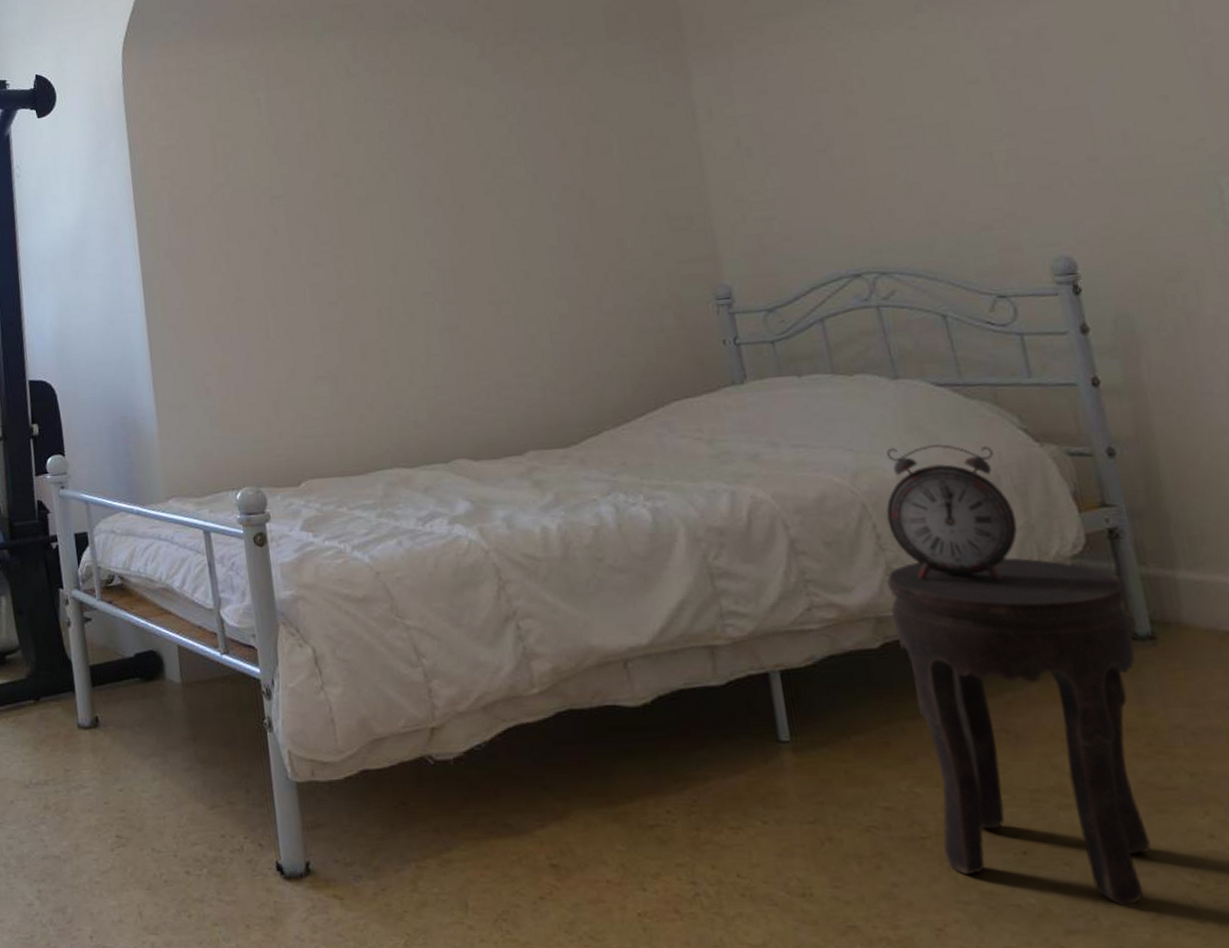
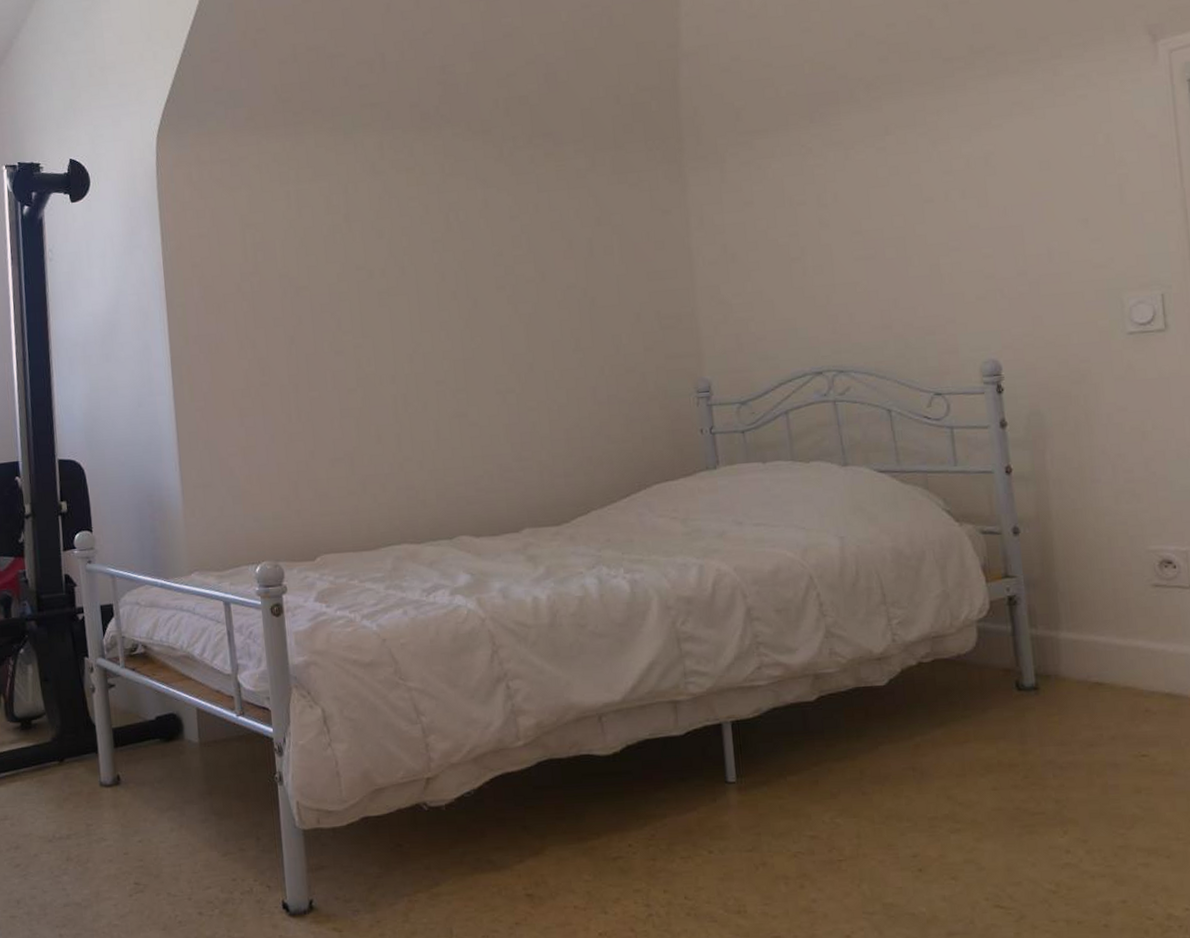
alarm clock: present [886,444,1018,582] -> none [829,523,936,643]
side table: present [886,557,1152,905] -> none [825,621,1021,911]

